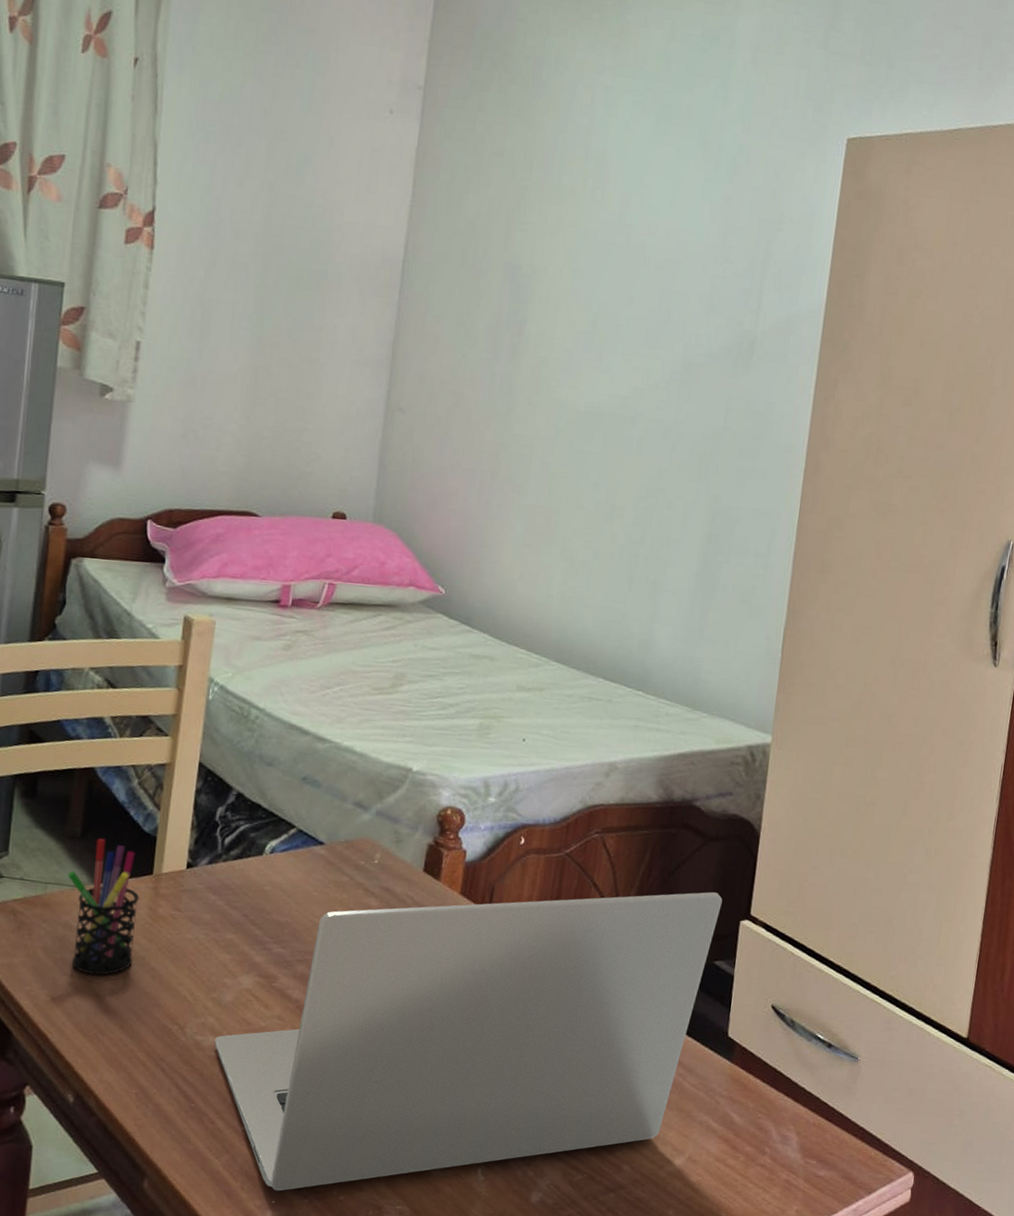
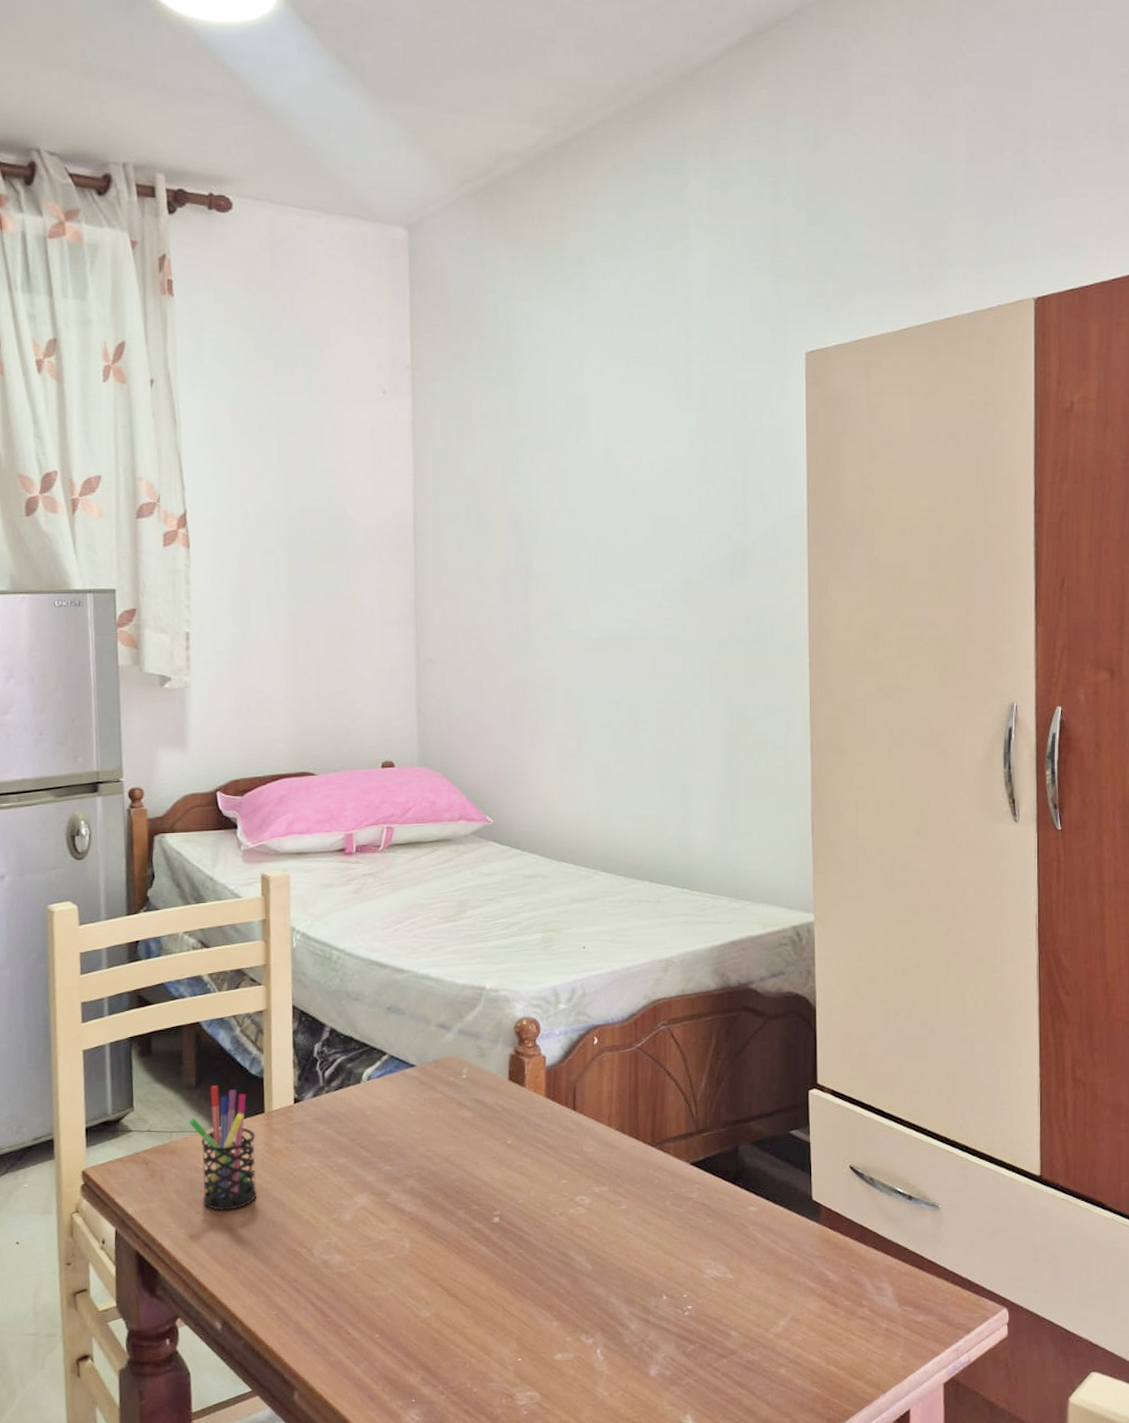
laptop: present [214,892,723,1192] -> none [340,1067,789,1391]

